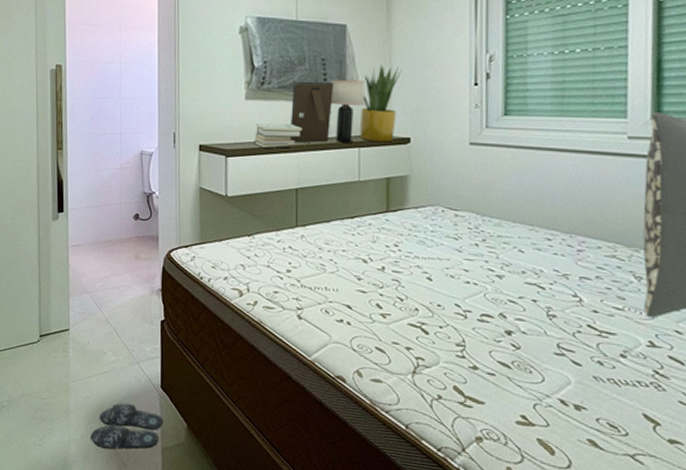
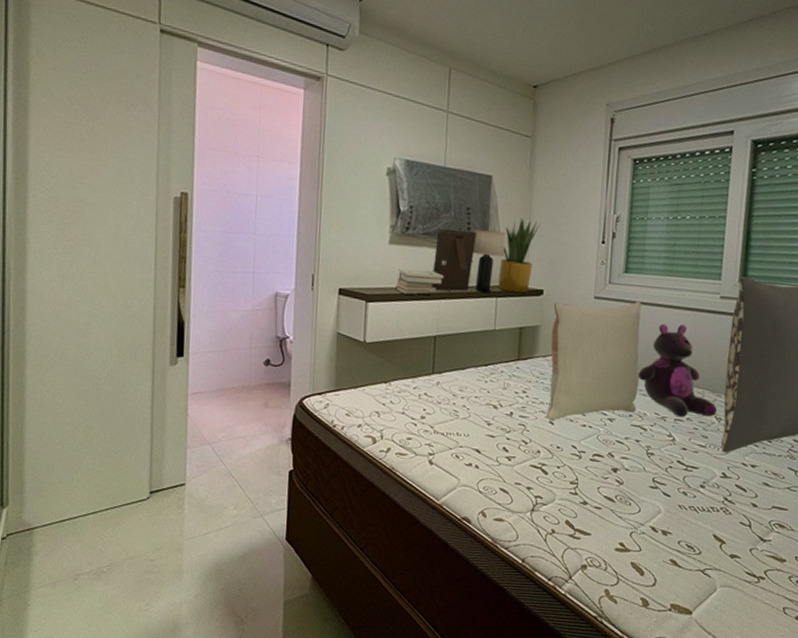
slippers: present [91,403,163,450] -> none [206,558,287,608]
pillow: none [422,146,532,277] -> present [546,302,642,421]
stuffed animal: none [529,169,636,276] -> present [637,323,718,418]

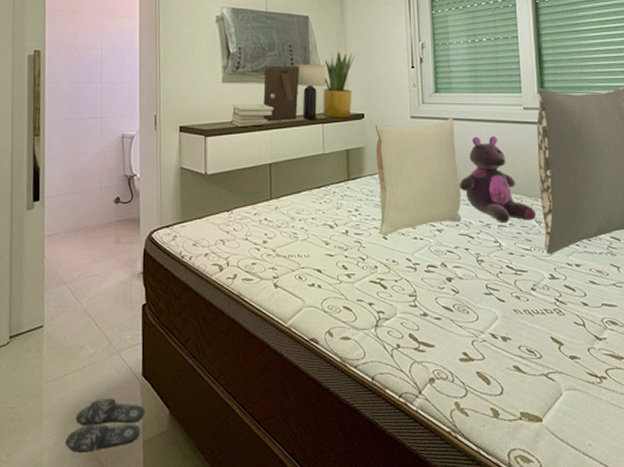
slippers: none [206,558,287,608] -> present [66,398,145,453]

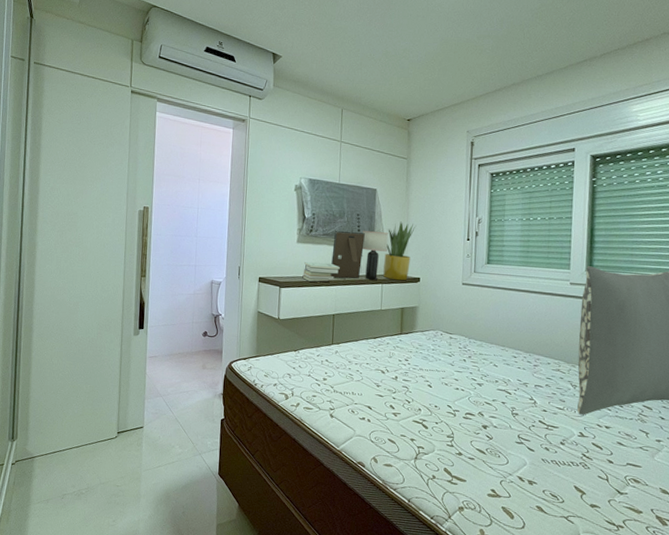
slippers: present [66,398,145,453] -> none [157,488,219,527]
pillow: present [375,118,462,236] -> none [425,287,503,384]
stuffed animal: present [459,136,537,224] -> none [501,305,573,384]

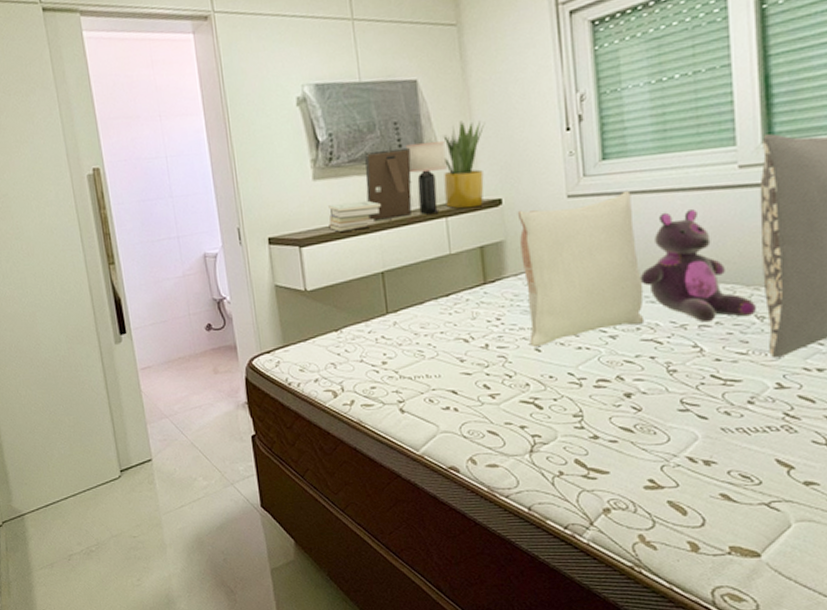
pillow: none [425,287,503,384] -> present [517,192,645,348]
stuffed animal: none [501,305,573,384] -> present [640,209,757,323]

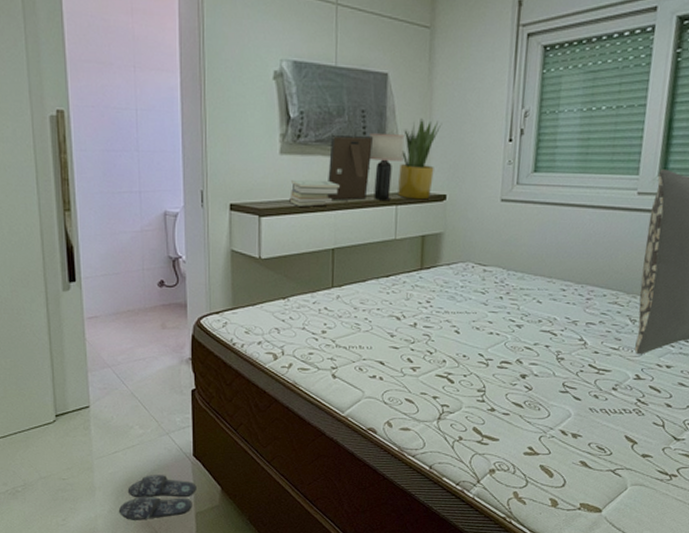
slippers: none [192,529,269,579] -> present [119,475,197,520]
pillow: present [517,192,645,348] -> none [451,202,552,330]
stuffed animal: present [640,209,757,323] -> none [547,224,632,321]

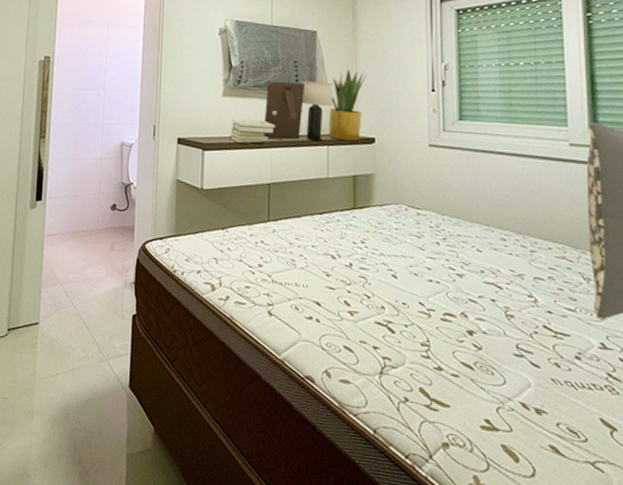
slippers: present [119,475,197,520] -> none [53,403,130,456]

